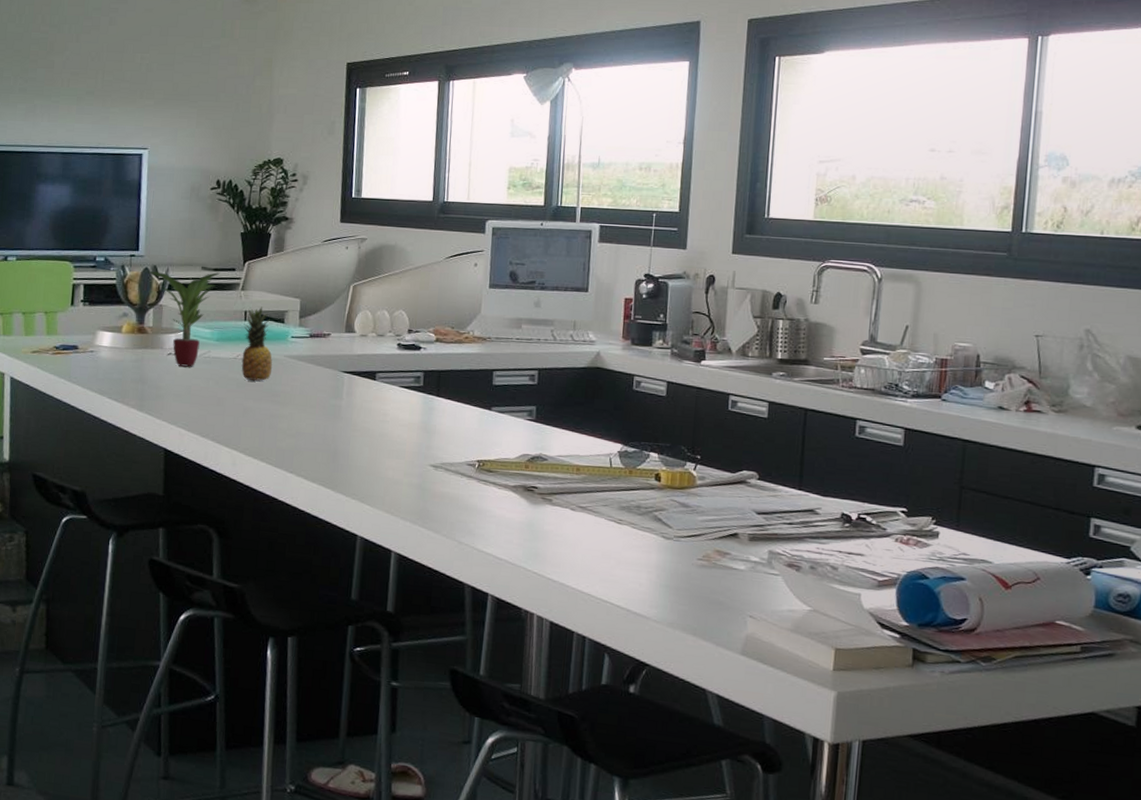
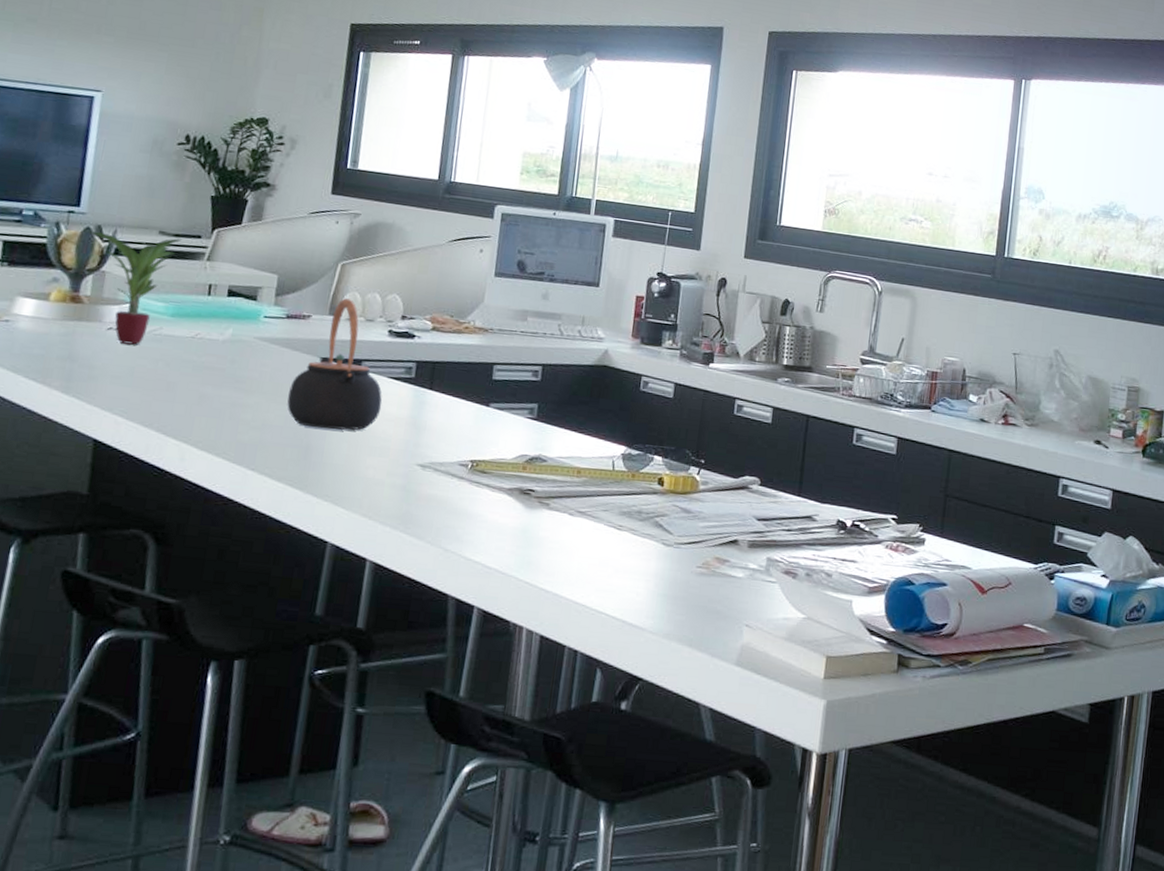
fruit: present [241,306,273,381] -> none [200,280,240,365]
teapot: none [315,317,396,436] -> present [287,298,382,431]

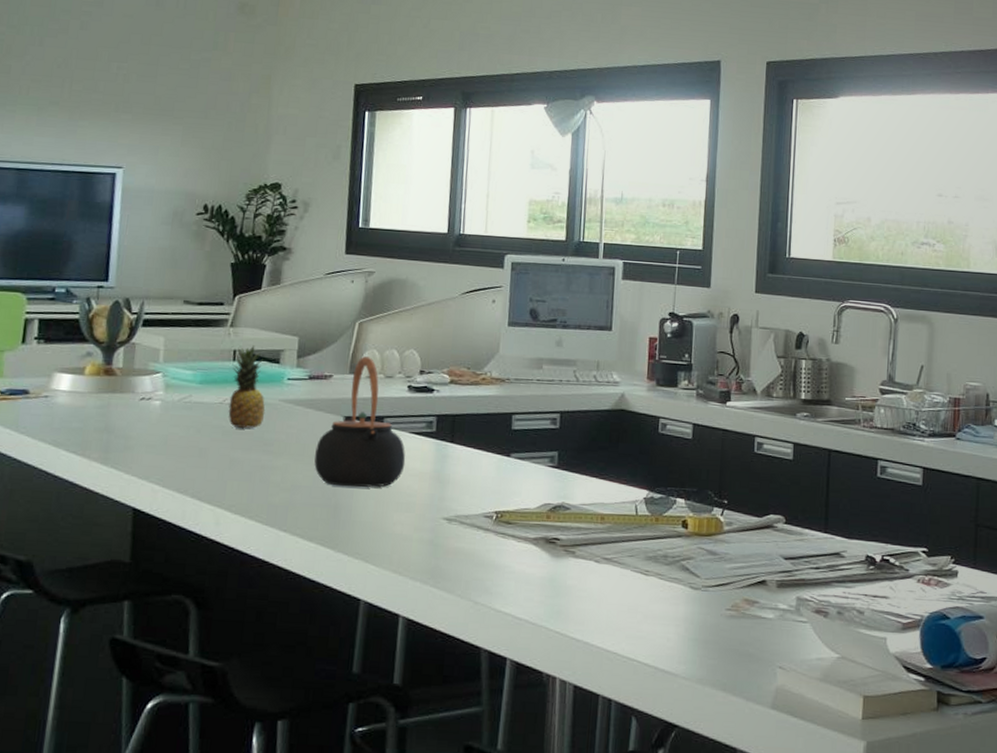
potted plant: present [89,231,182,345] -> none [118,305,205,414]
fruit: none [200,280,240,365] -> present [228,345,266,429]

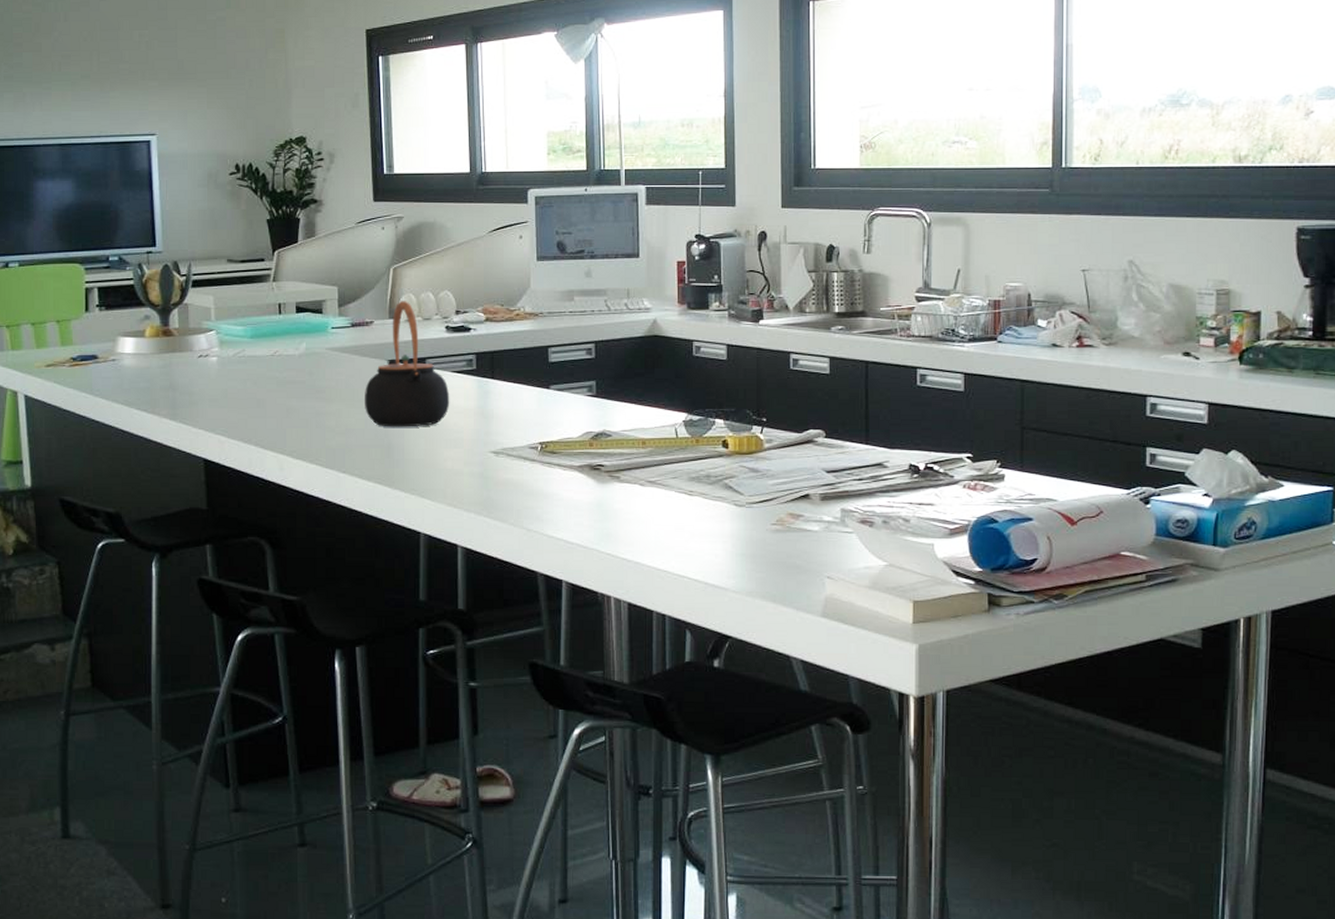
fruit: present [228,345,266,429] -> none [280,298,314,379]

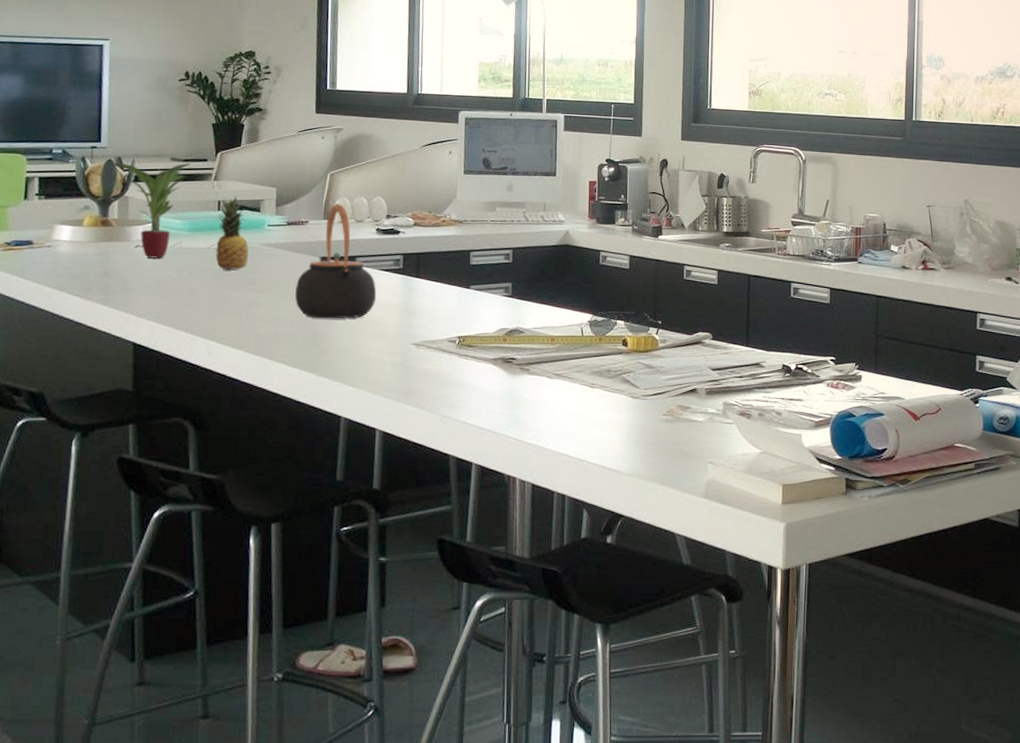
potted plant: none [168,264,248,369] -> present [111,163,191,259]
fruit: none [280,298,314,379] -> present [215,196,249,271]

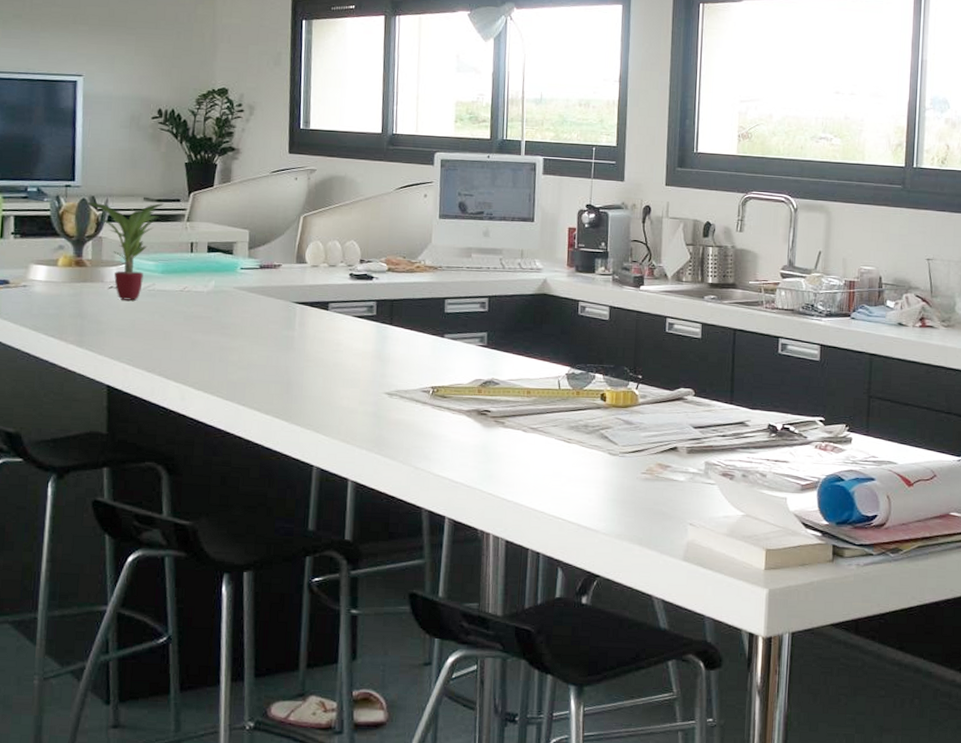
fruit: present [215,196,249,271] -> none [188,238,222,314]
teapot: present [295,204,377,319] -> none [267,247,350,366]

